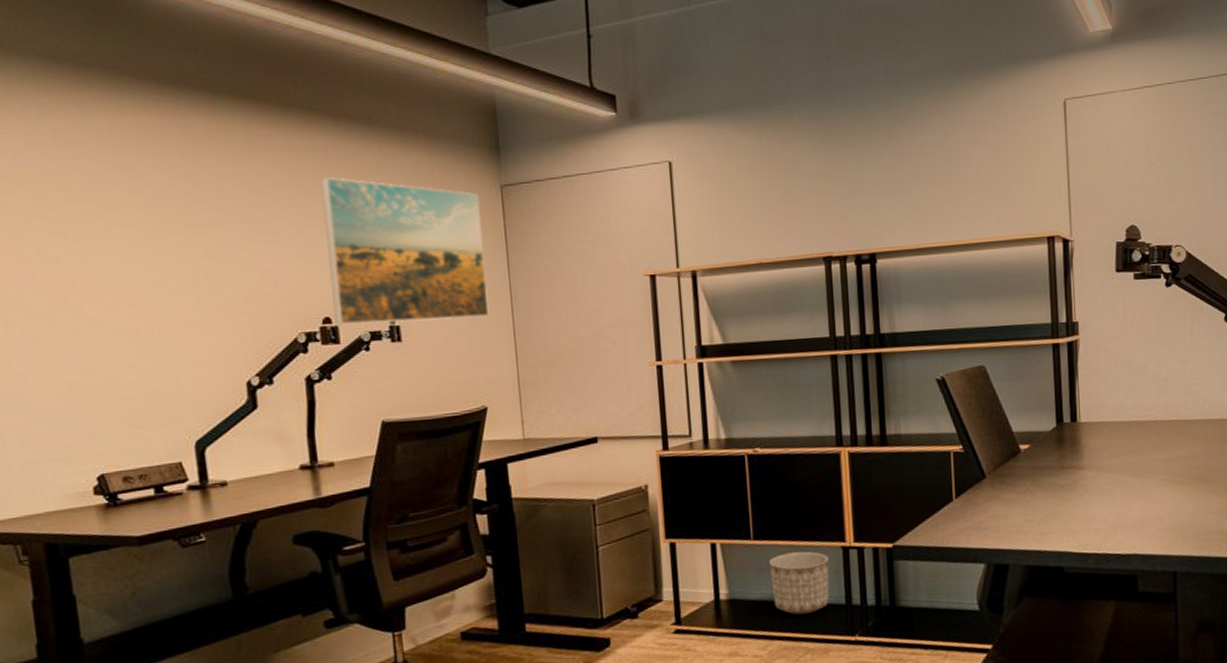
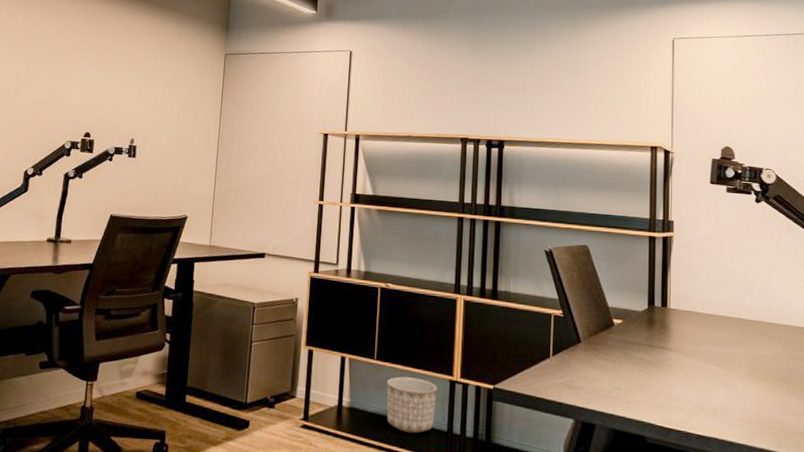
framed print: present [321,177,489,325] -> none [93,34,208,148]

